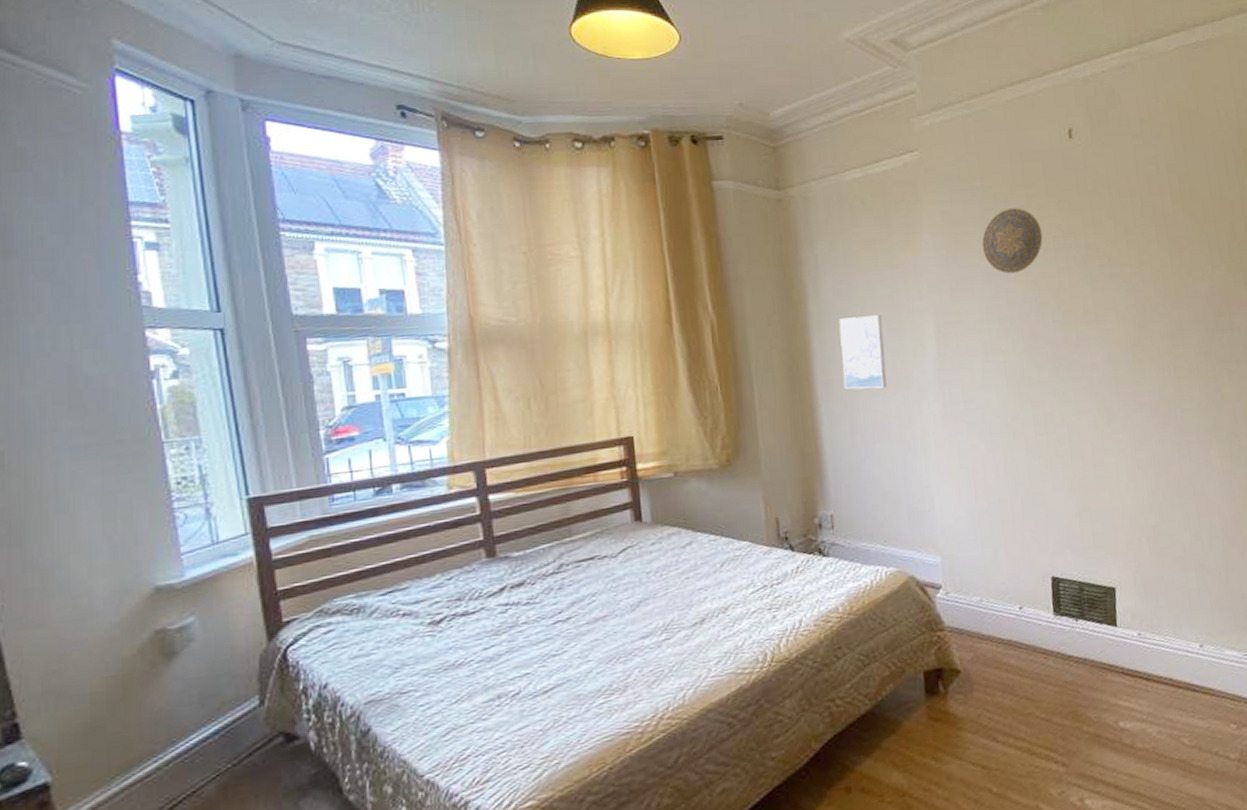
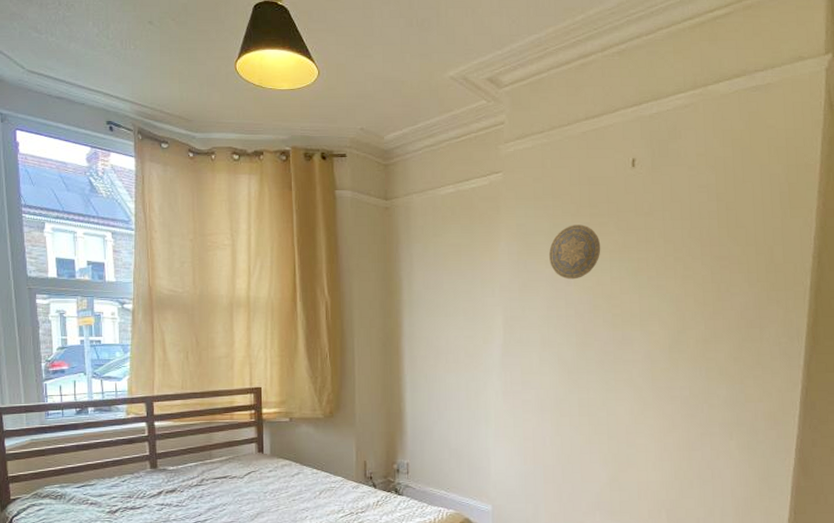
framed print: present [838,315,887,390] -> none [425,306,461,366]

